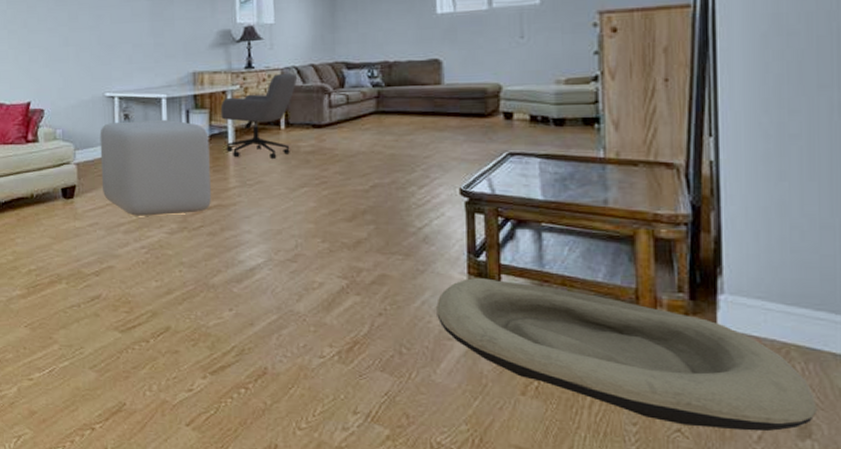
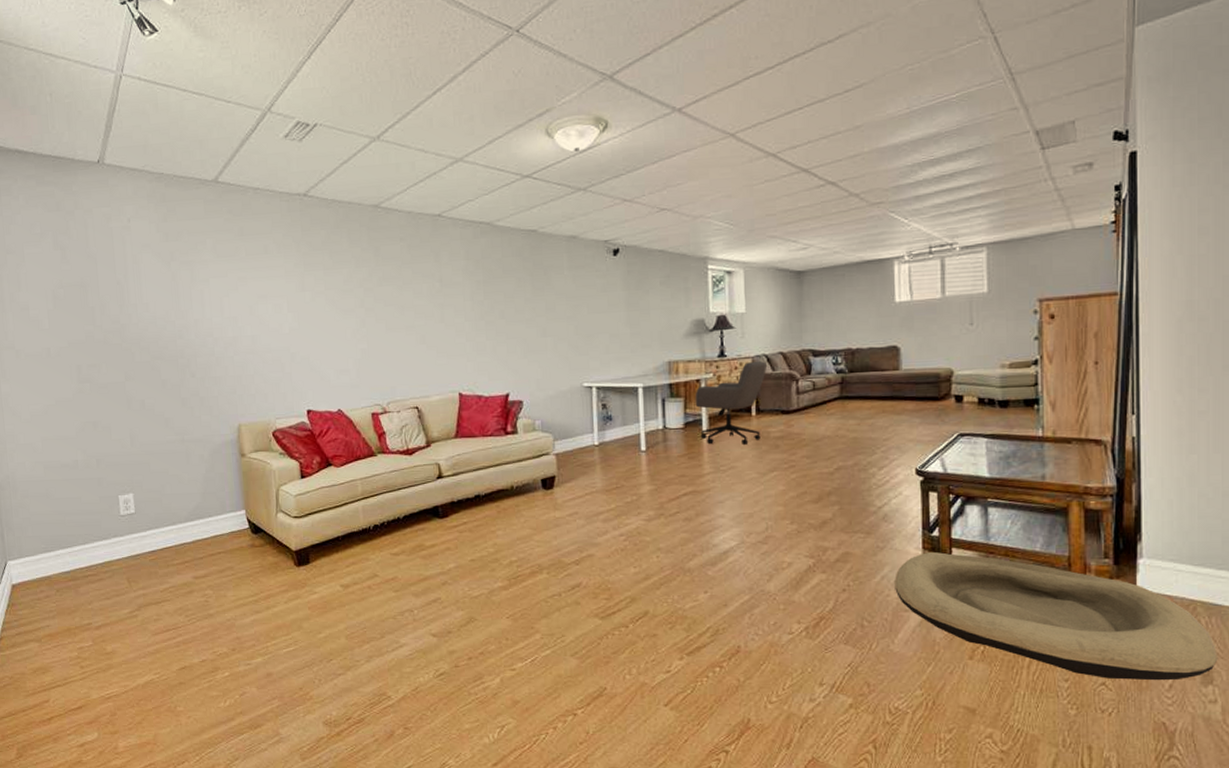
pouf: present [99,119,211,216] -> none [578,408,686,504]

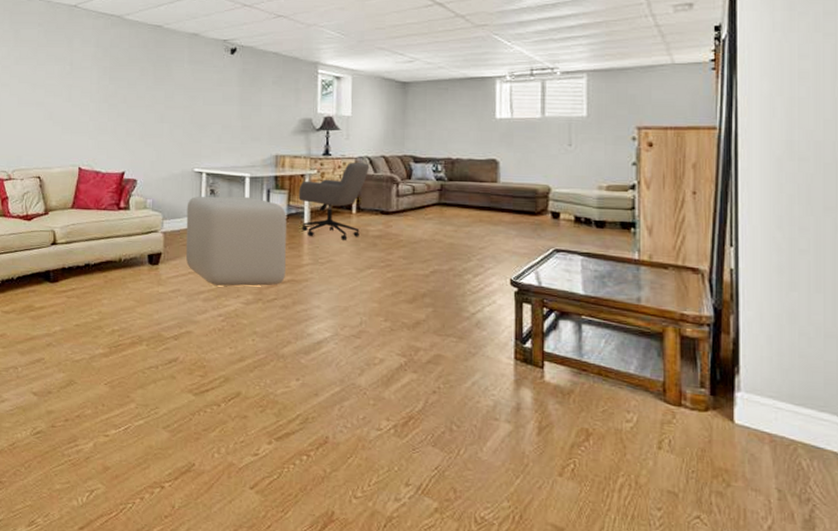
pouf: none [578,408,686,504] -> present [185,196,287,287]
dog bed: present [895,552,1218,681] -> none [485,363,821,522]

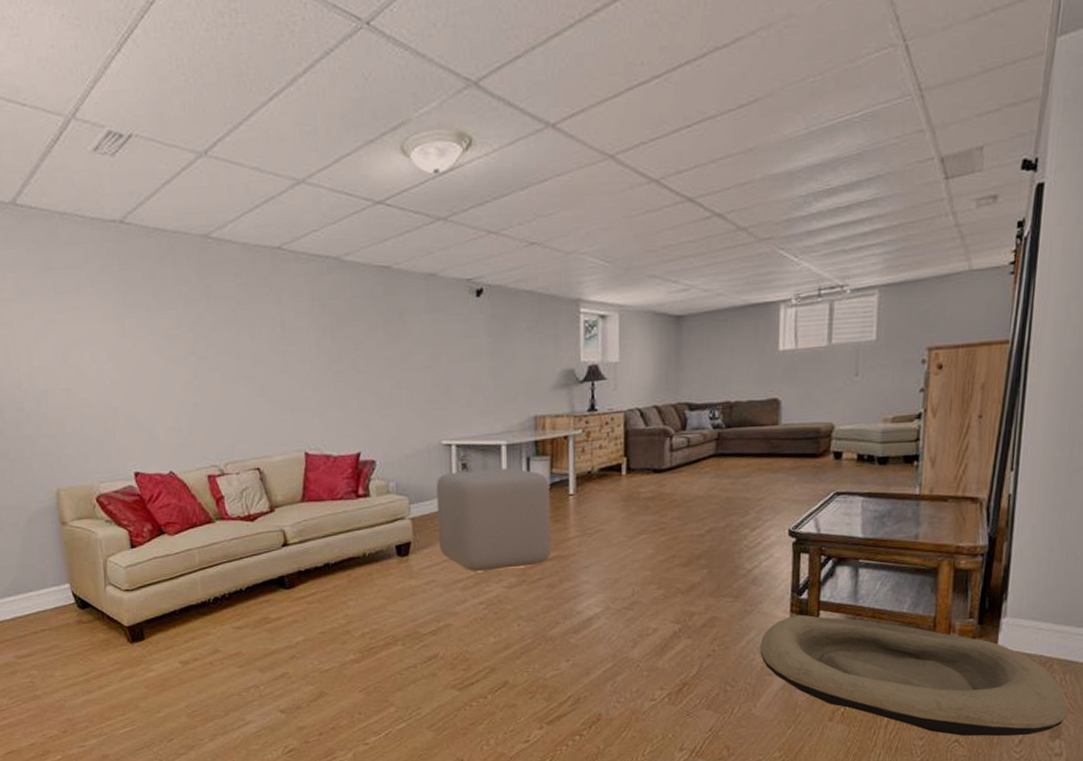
office chair: present [298,162,369,240] -> none [562,415,639,507]
dog bed: none [485,363,821,522] -> present [760,615,1069,737]

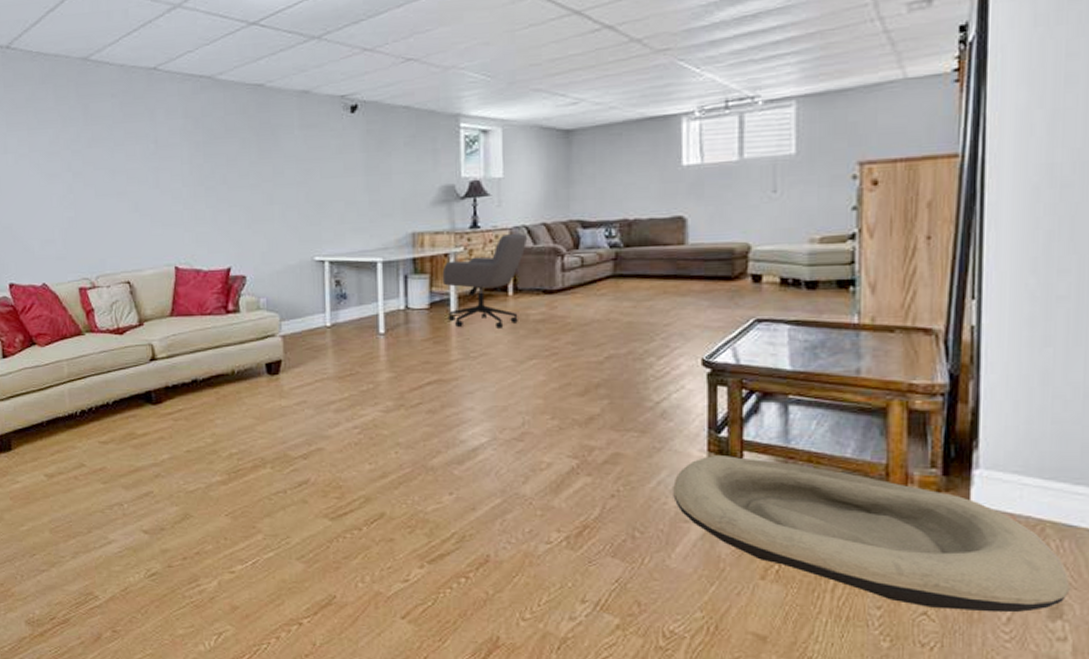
pouf: present [436,467,550,572] -> none [308,285,431,393]
office chair: none [562,415,639,507] -> present [442,232,527,328]

